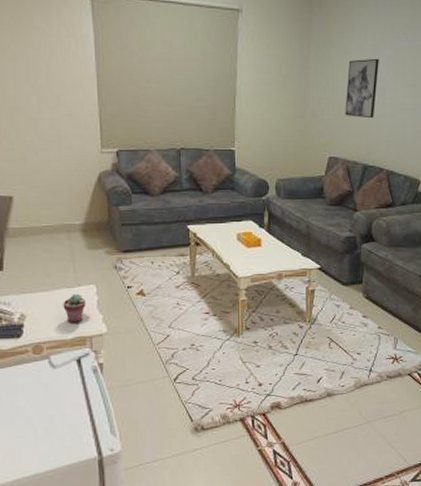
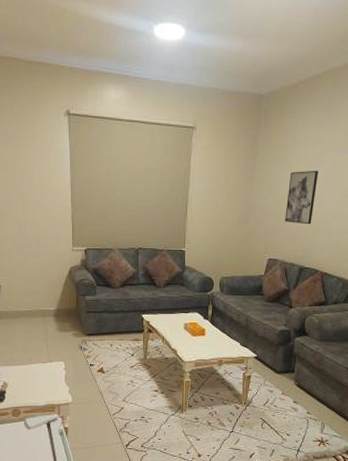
potted succulent: present [63,293,86,323] -> none [37,368,56,393]

